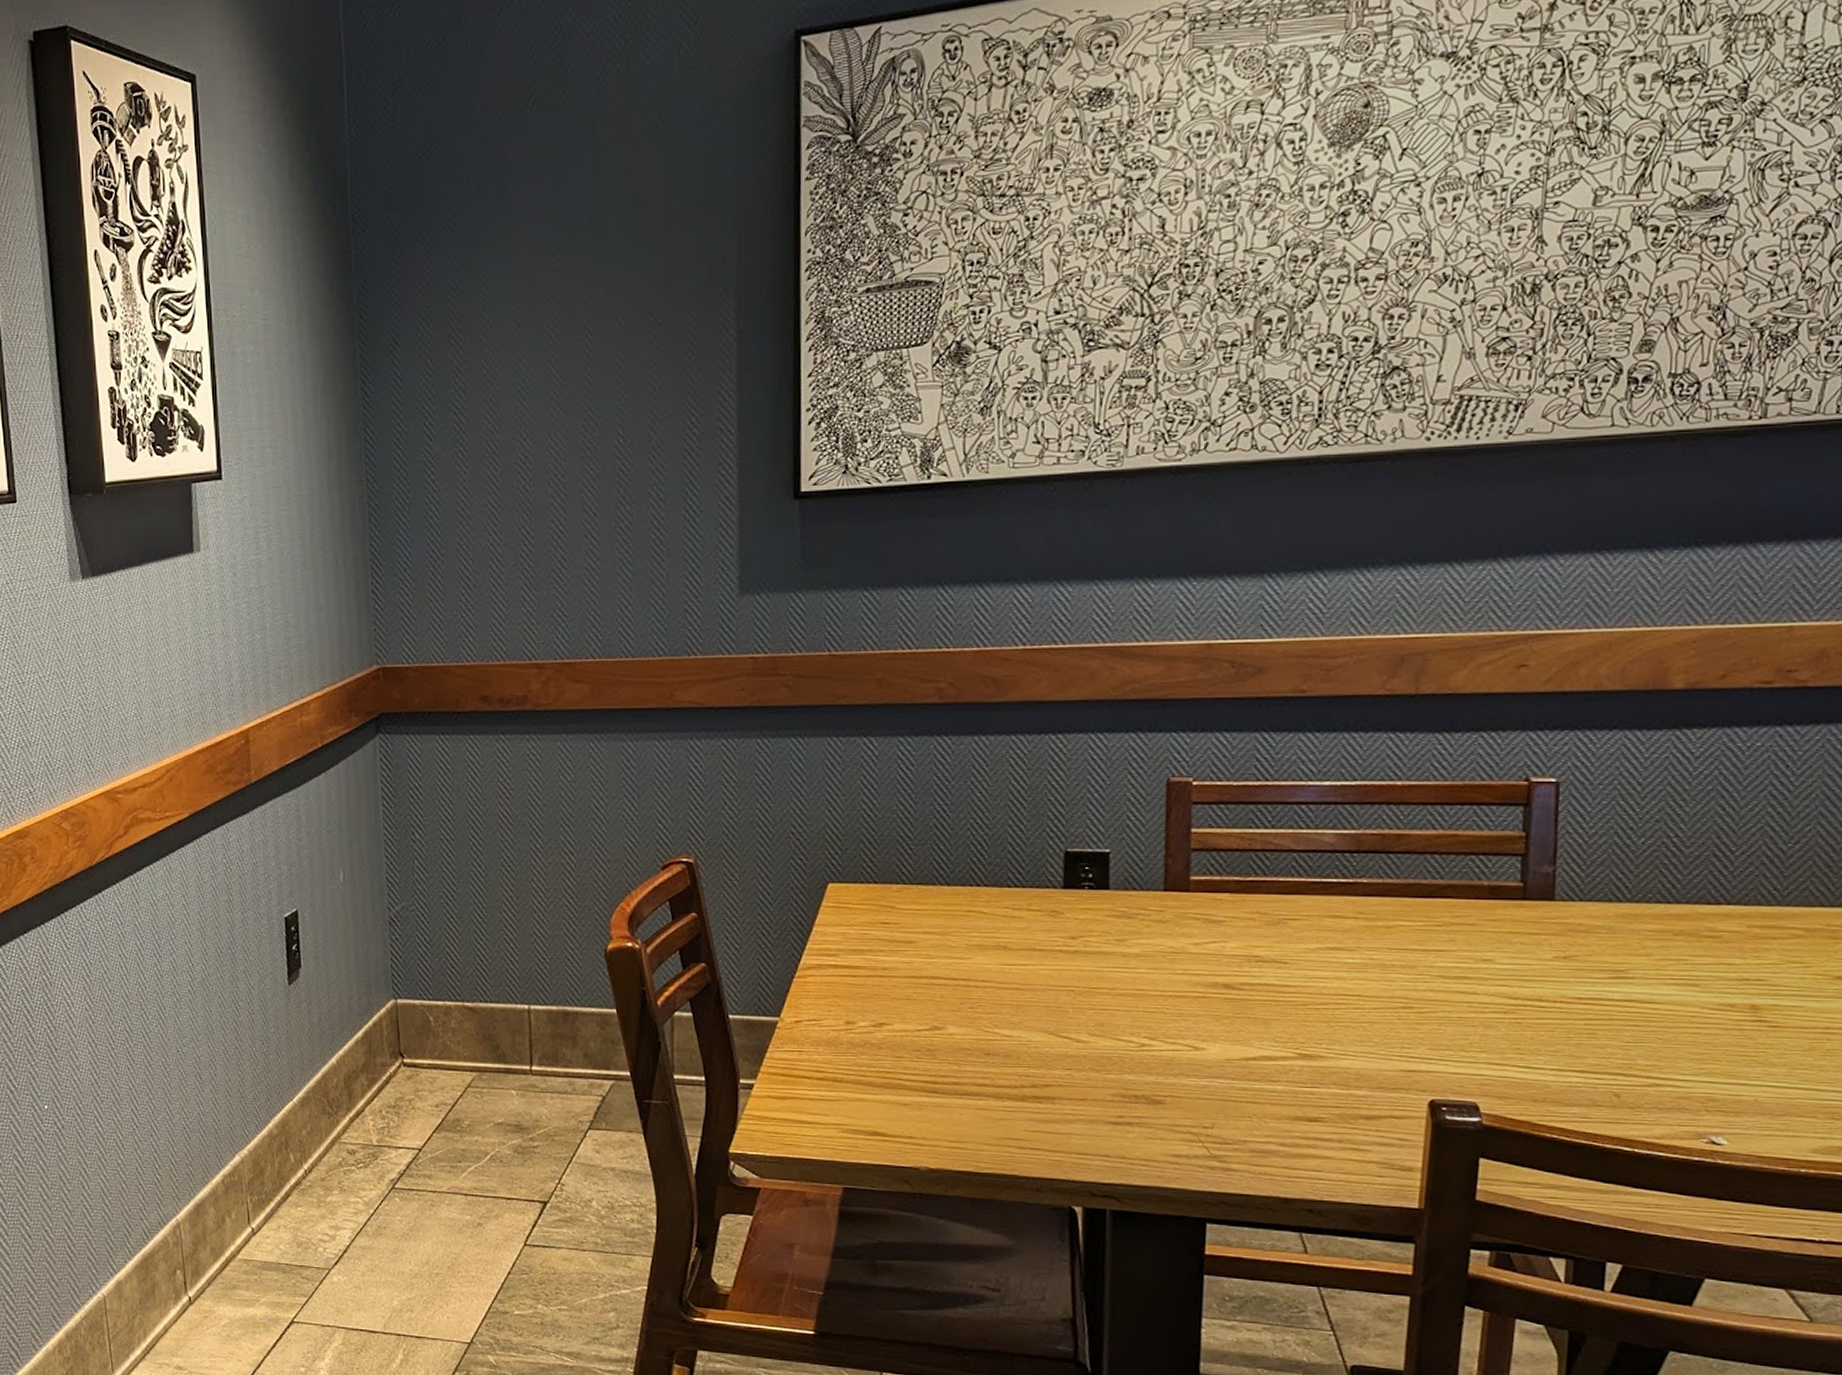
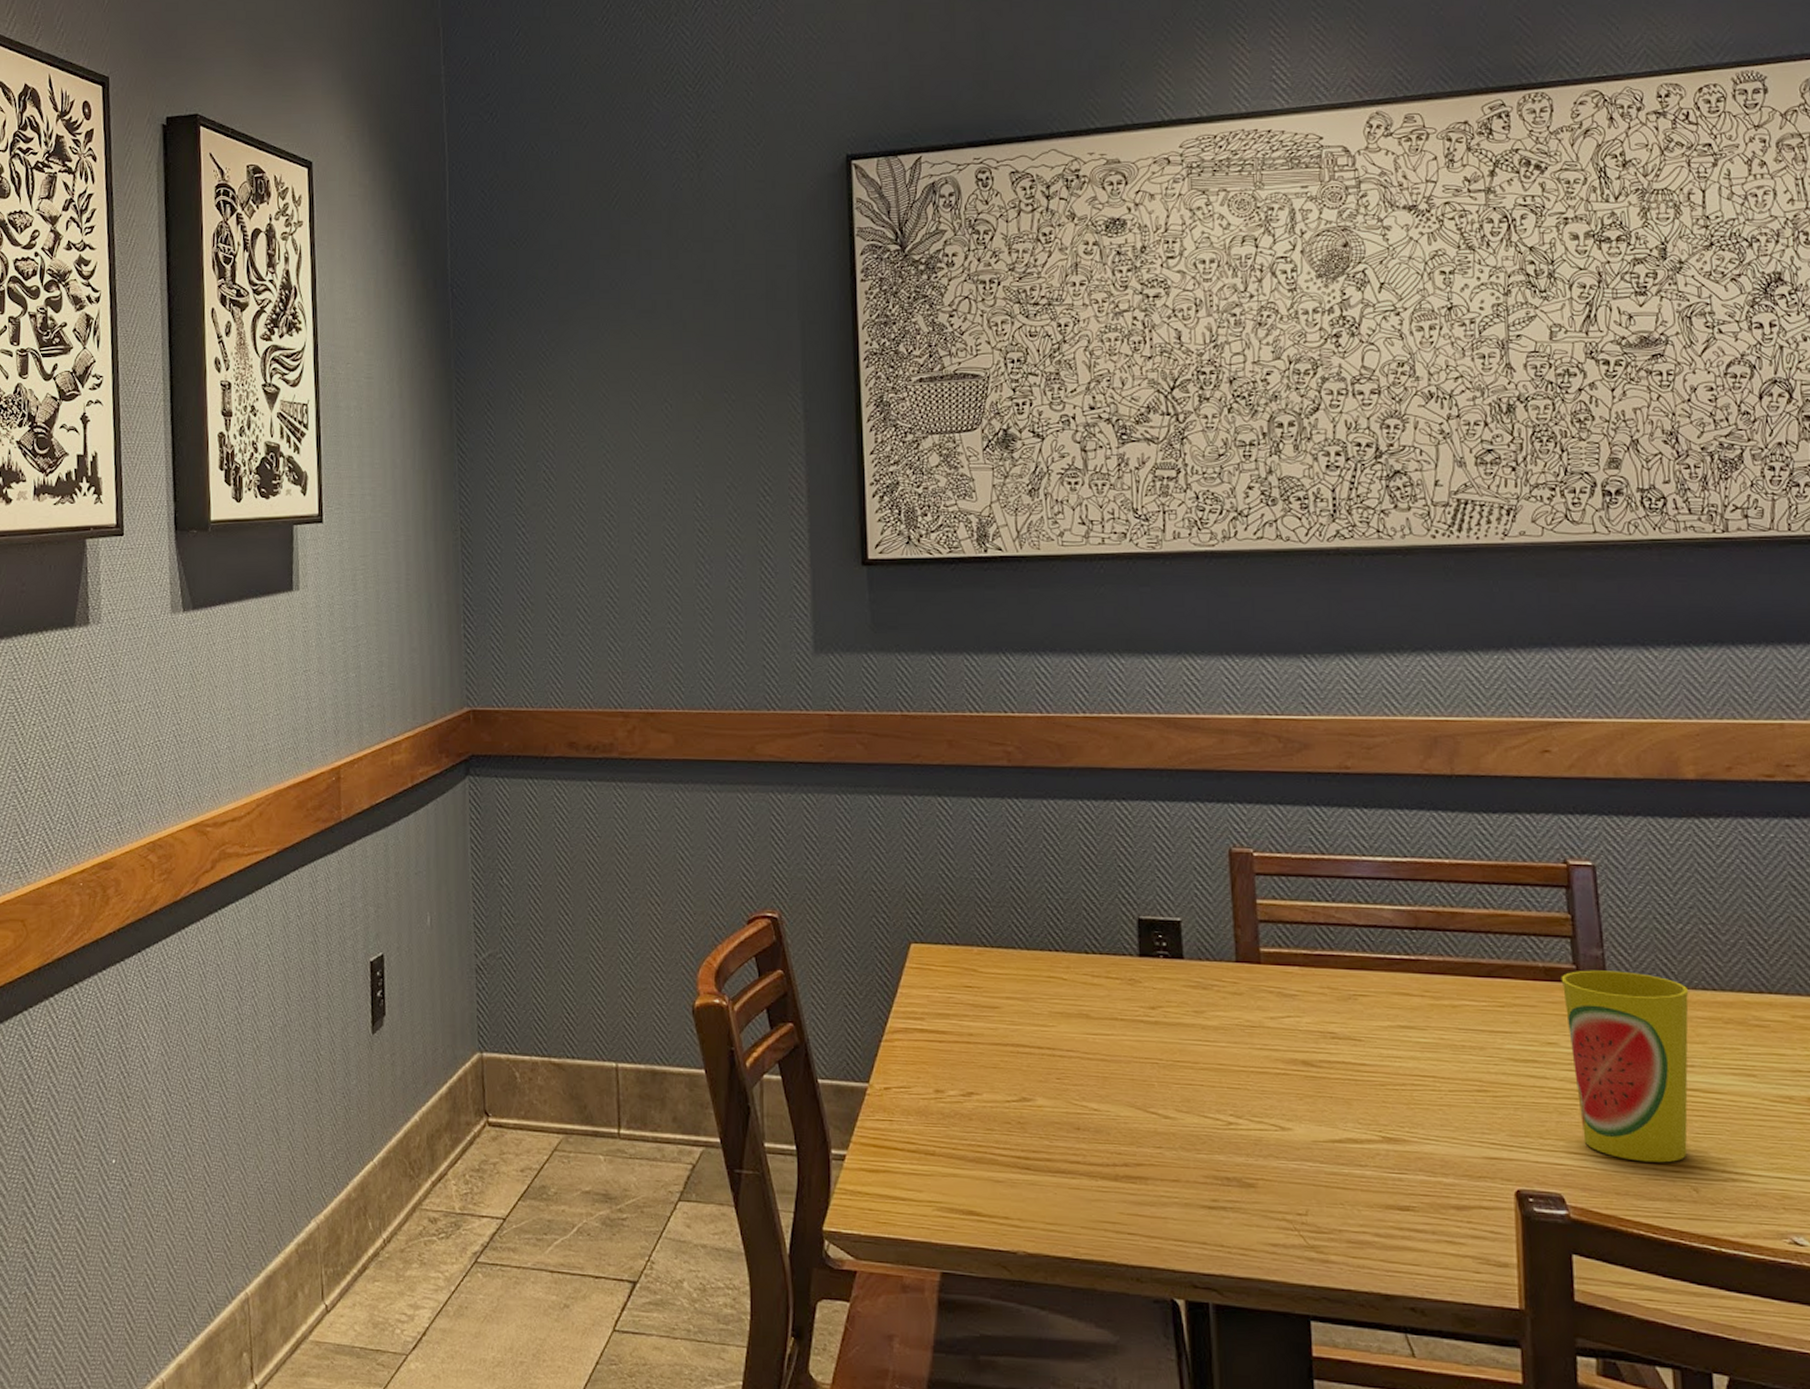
cup: none [1505,887,1641,1071] -> present [1561,970,1689,1163]

